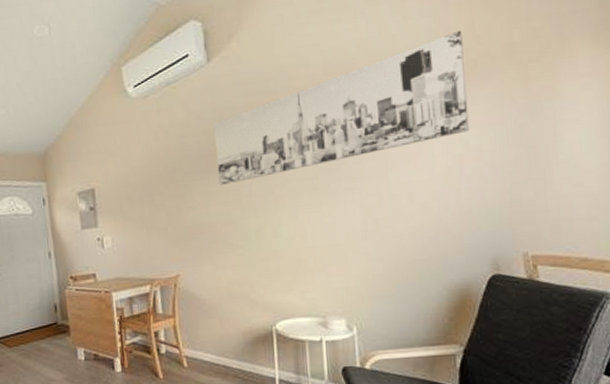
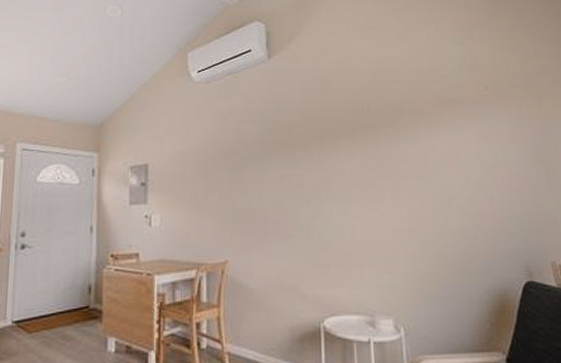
wall art: present [214,30,469,185] -> none [271,60,497,173]

